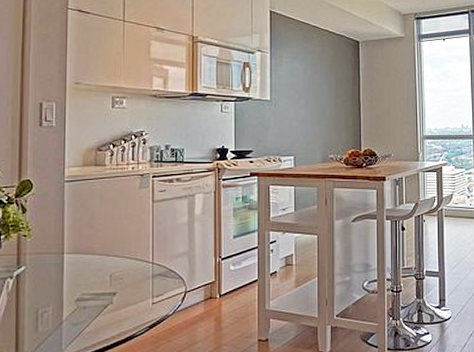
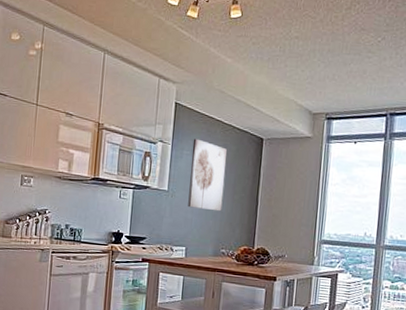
wall art: none [291,46,326,117] -> present [188,138,227,212]

